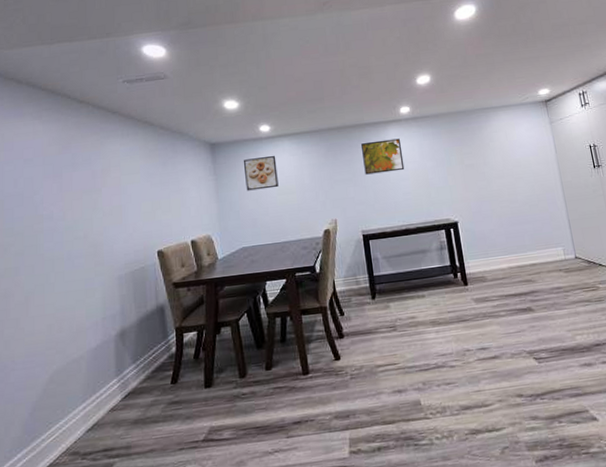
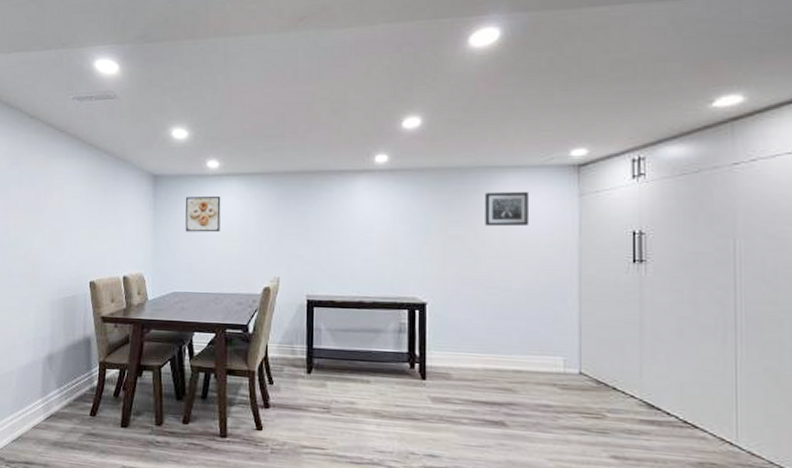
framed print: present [361,138,405,175] -> none [320,193,370,232]
wall art: none [486,125,520,154] -> present [485,192,528,227]

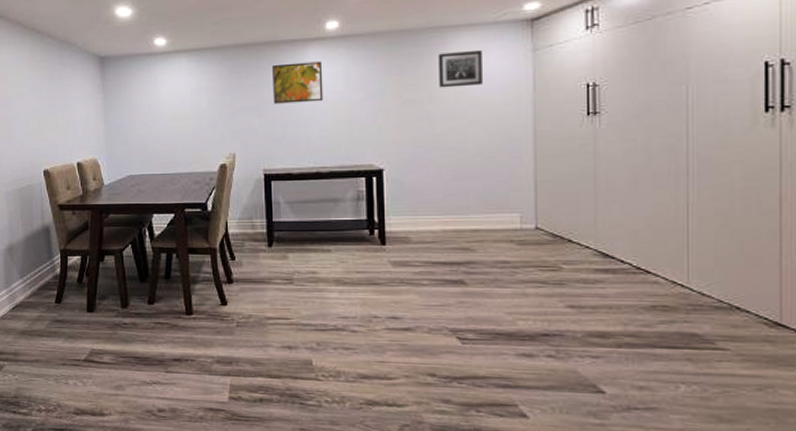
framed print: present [185,197,221,233] -> none [134,75,172,114]
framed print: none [320,193,370,232] -> present [273,61,324,104]

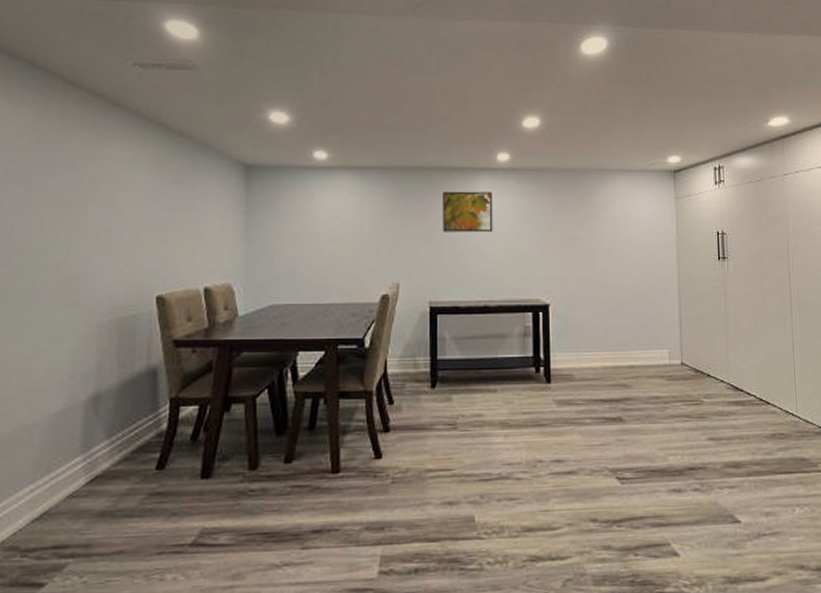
wall art: present [439,51,482,88] -> none [599,194,636,227]

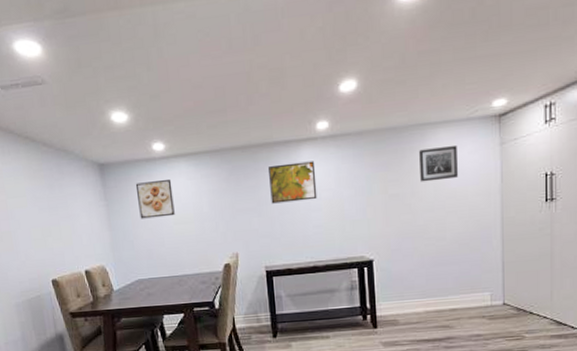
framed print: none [286,192,331,234] -> present [135,180,175,219]
wall art: none [599,194,636,227] -> present [419,146,458,182]

